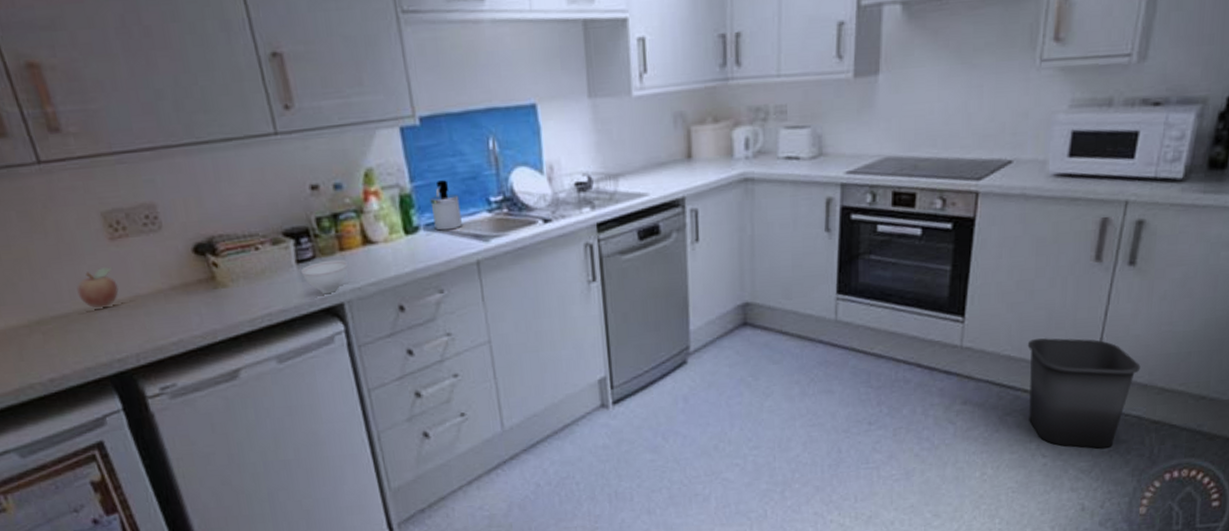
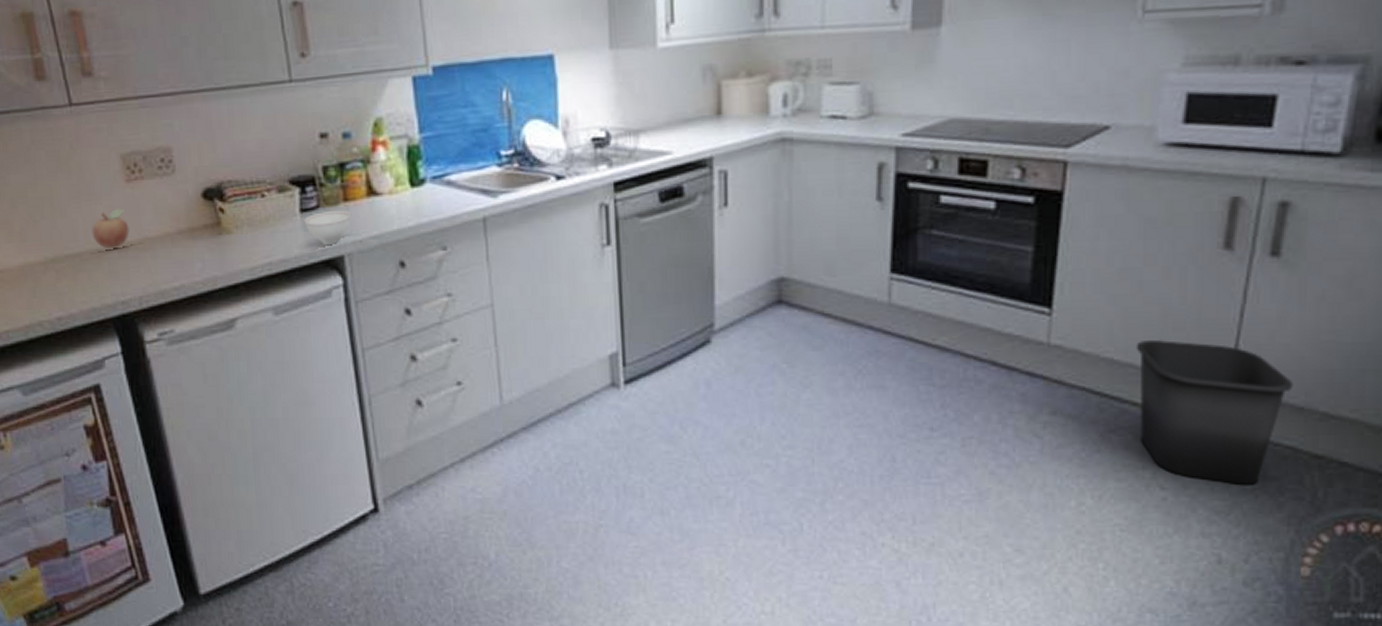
soap dispenser: present [430,180,462,231] -> none [438,132,470,184]

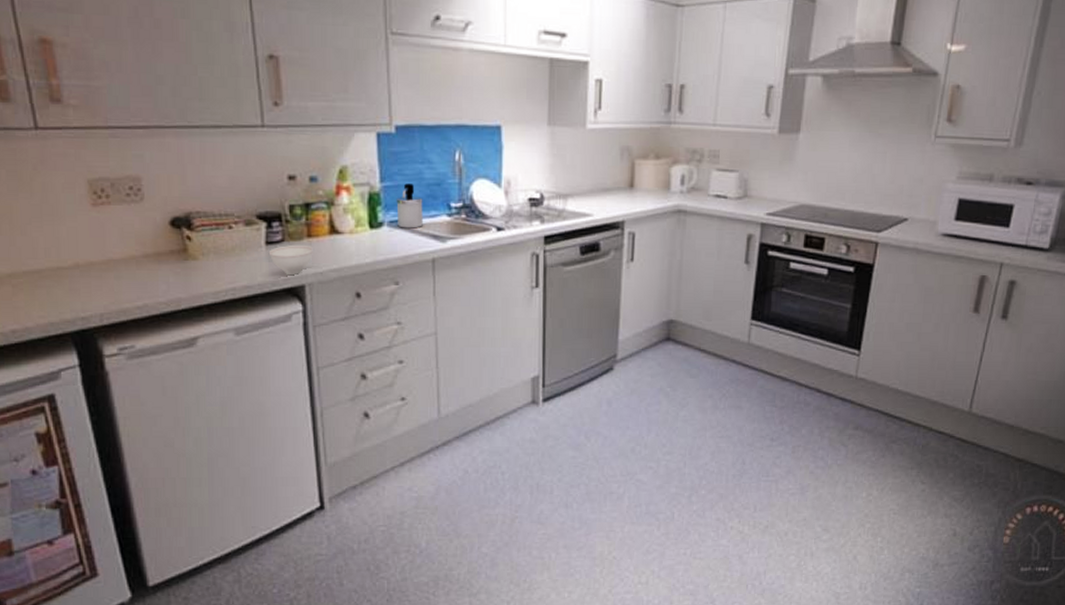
fruit: present [91,209,129,249] -> none [53,230,93,268]
soap dispenser: none [438,132,470,184] -> present [396,183,423,229]
waste bin: present [1136,340,1293,486] -> none [911,376,1009,481]

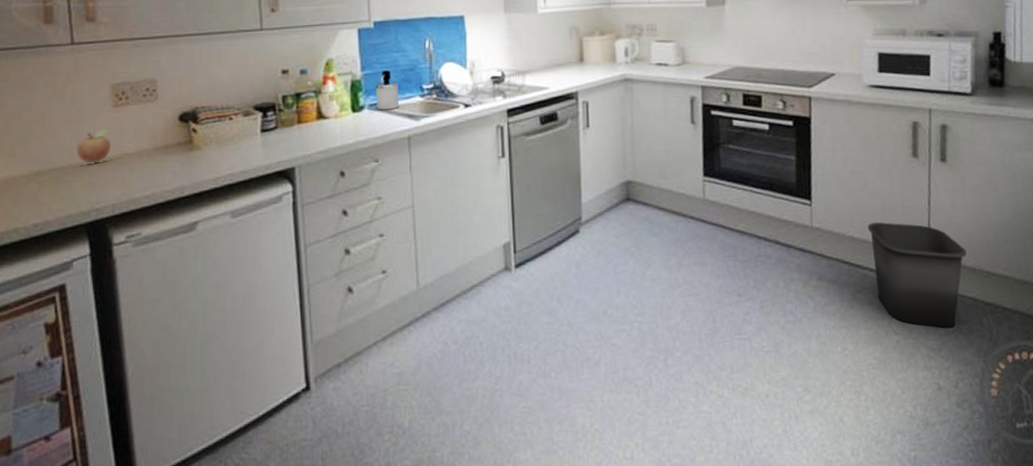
fruit: none [53,230,93,268] -> present [76,129,111,164]
bowl: present [268,244,314,276] -> none [263,130,304,160]
waste bin: none [911,376,1009,481] -> present [867,222,967,329]

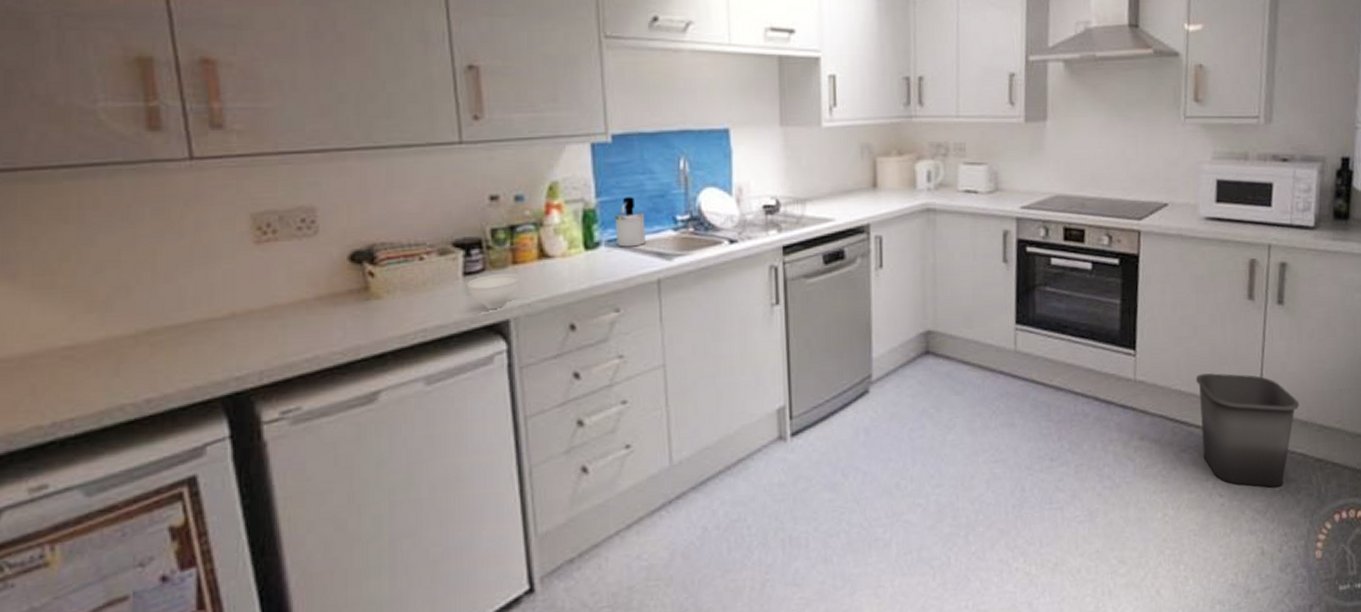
fruit: present [76,129,111,164] -> none [204,273,254,319]
bowl: none [263,130,304,160] -> present [466,273,521,310]

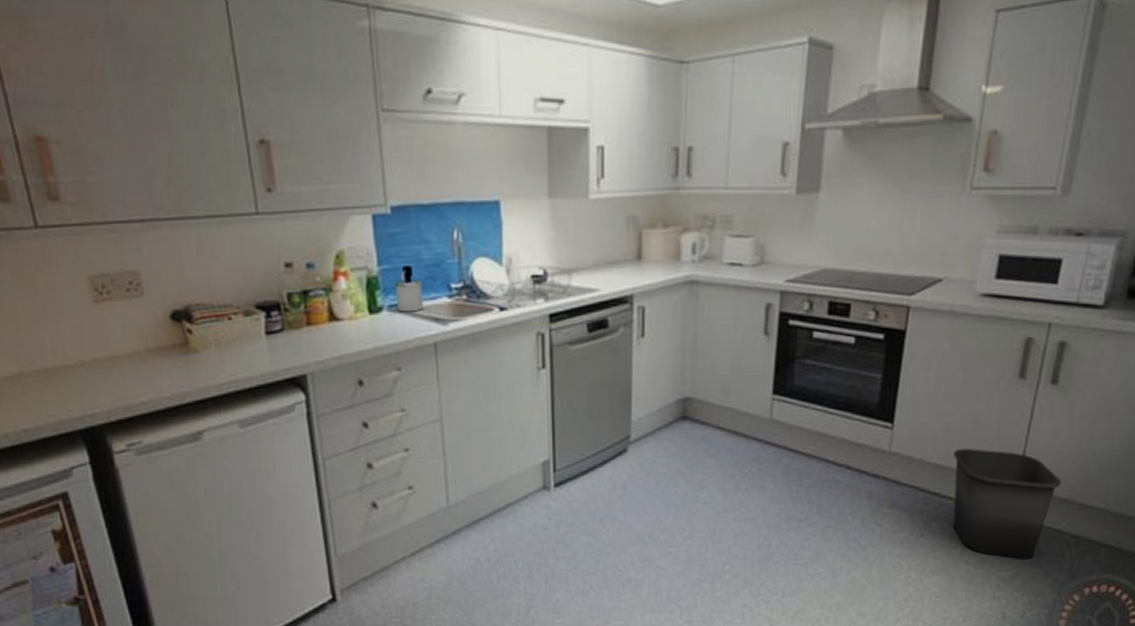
bowl: present [466,273,521,310] -> none [269,333,315,366]

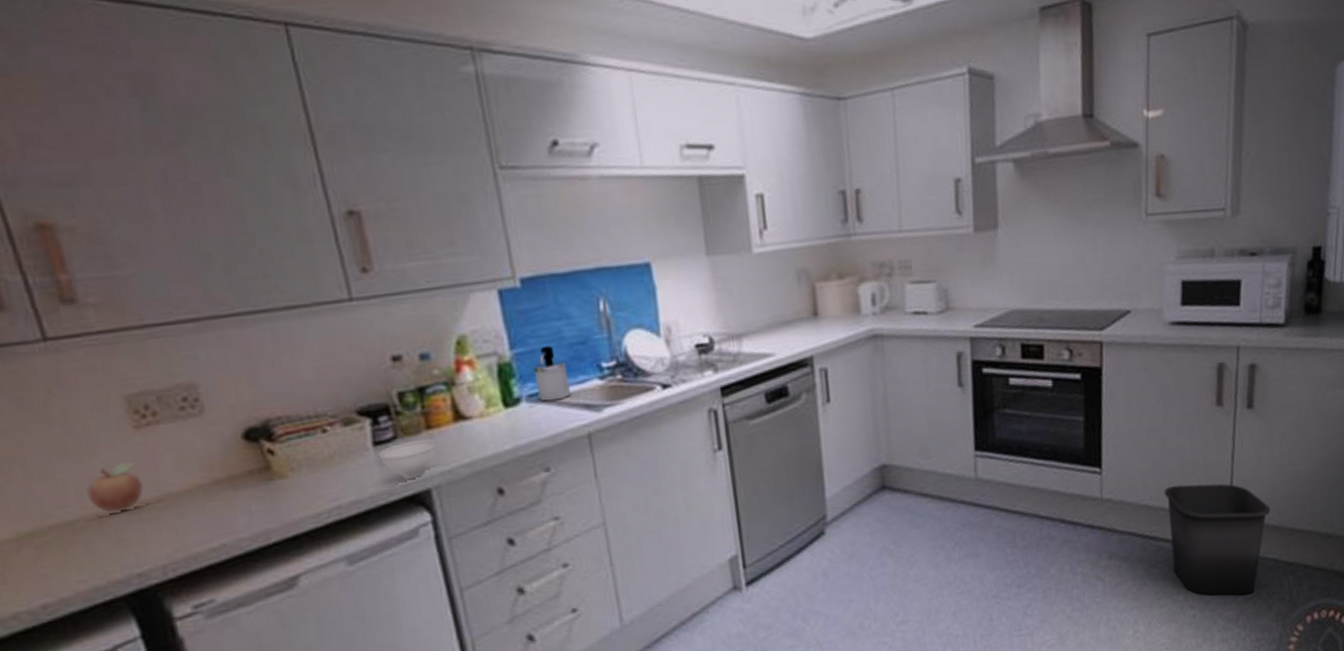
fruit: none [58,328,97,366] -> present [86,461,143,513]
bowl: none [269,333,315,366] -> present [378,439,438,481]

